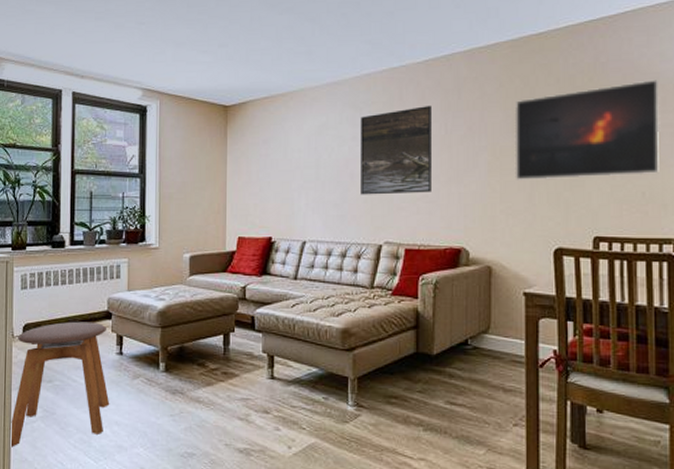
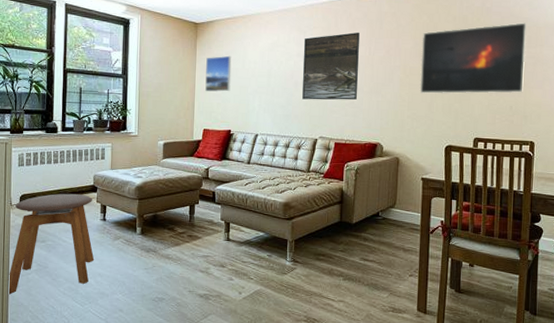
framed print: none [239,143,271,191] -> present [205,55,232,92]

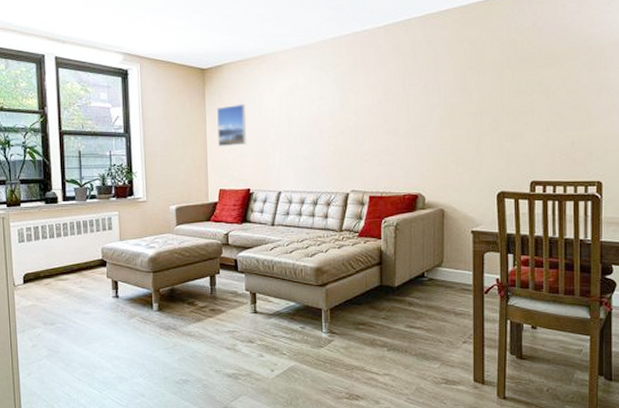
stool: present [8,193,95,295] -> none [17,269,110,383]
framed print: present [302,32,360,100] -> none [327,66,392,149]
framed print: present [419,22,527,94] -> none [464,42,588,133]

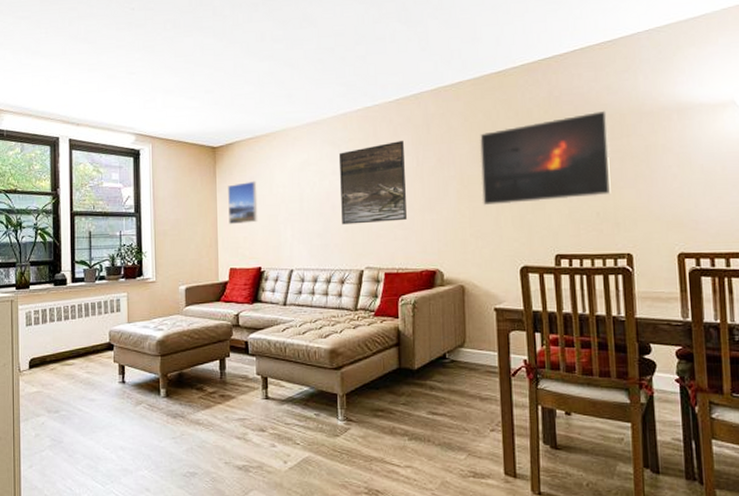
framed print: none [327,66,392,149] -> present [338,140,407,225]
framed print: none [464,42,588,133] -> present [479,110,611,206]

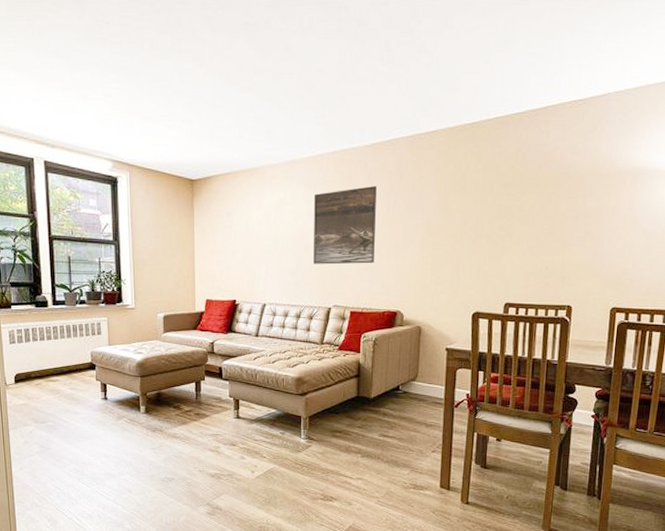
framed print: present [228,181,258,225] -> none [205,216,234,258]
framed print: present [479,110,611,206] -> none [444,169,568,255]

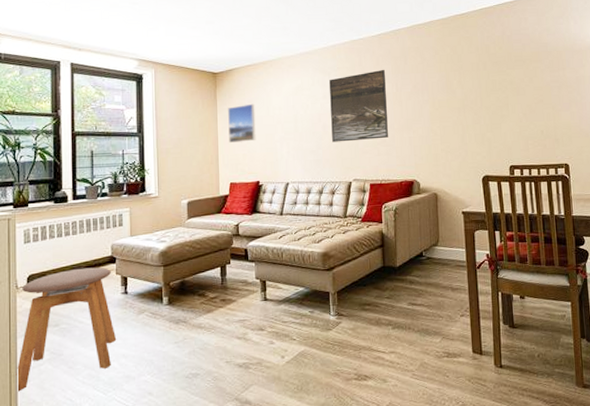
stool: none [10,371,99,477] -> present [16,267,117,392]
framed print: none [205,216,234,258] -> present [228,103,256,144]

